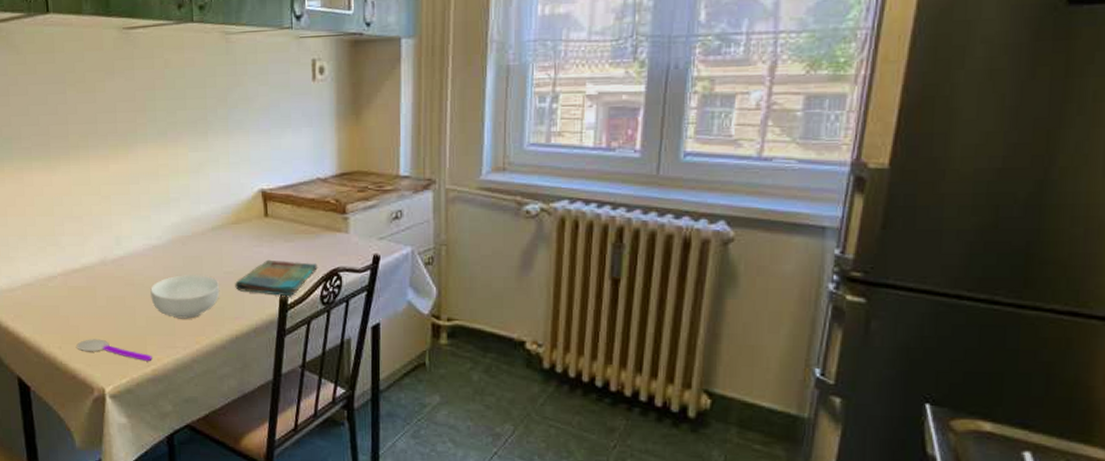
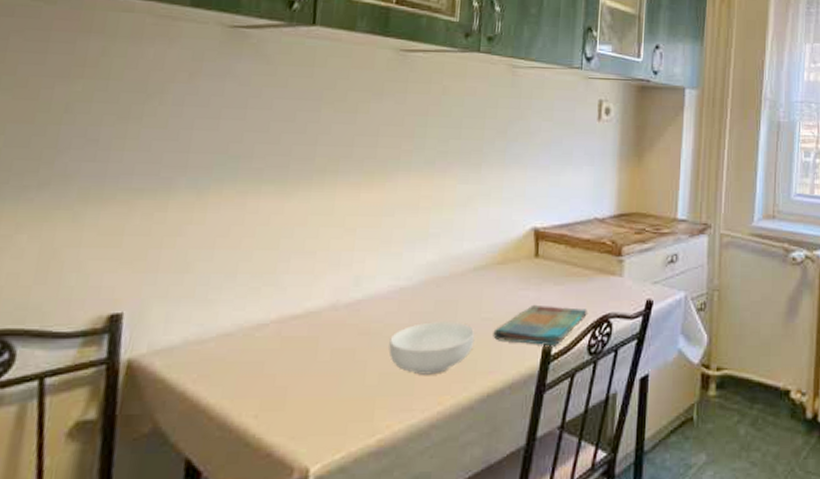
spoon: present [76,339,152,361] -> none [279,403,380,429]

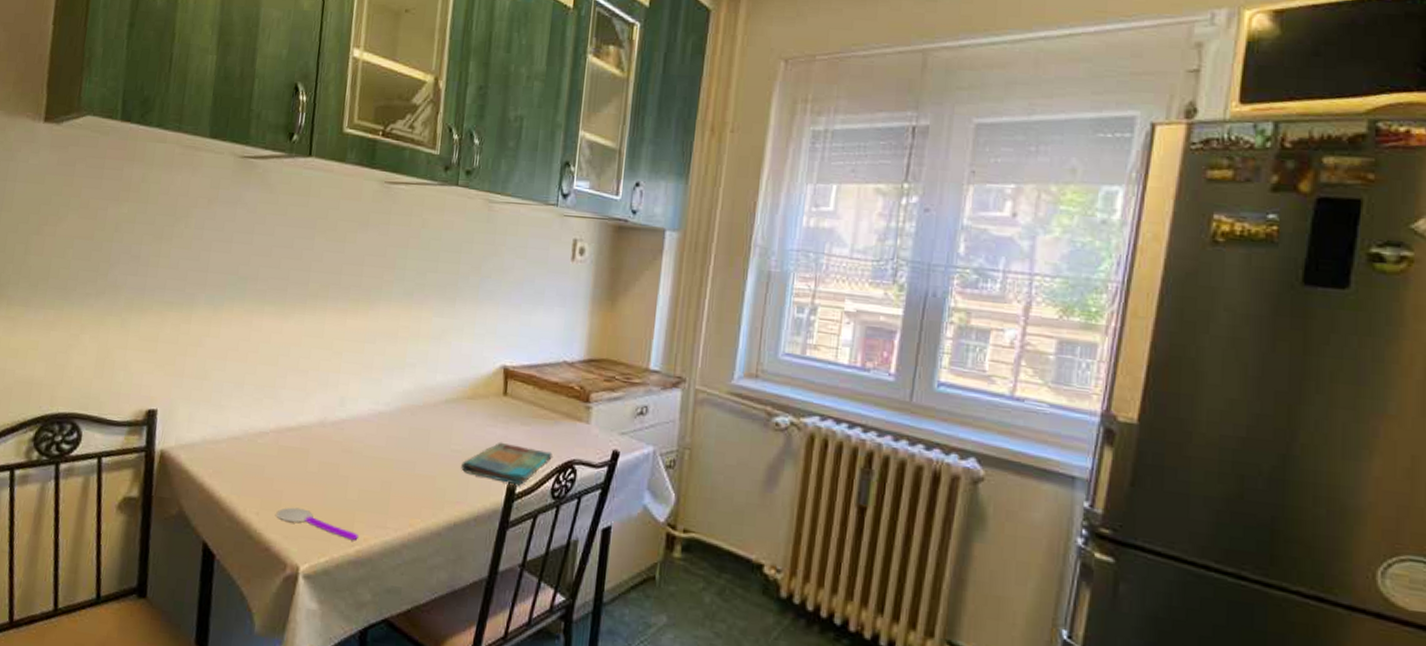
spoon: none [279,403,380,429] -> present [276,507,359,540]
cereal bowl: present [388,322,475,375] -> none [367,447,445,498]

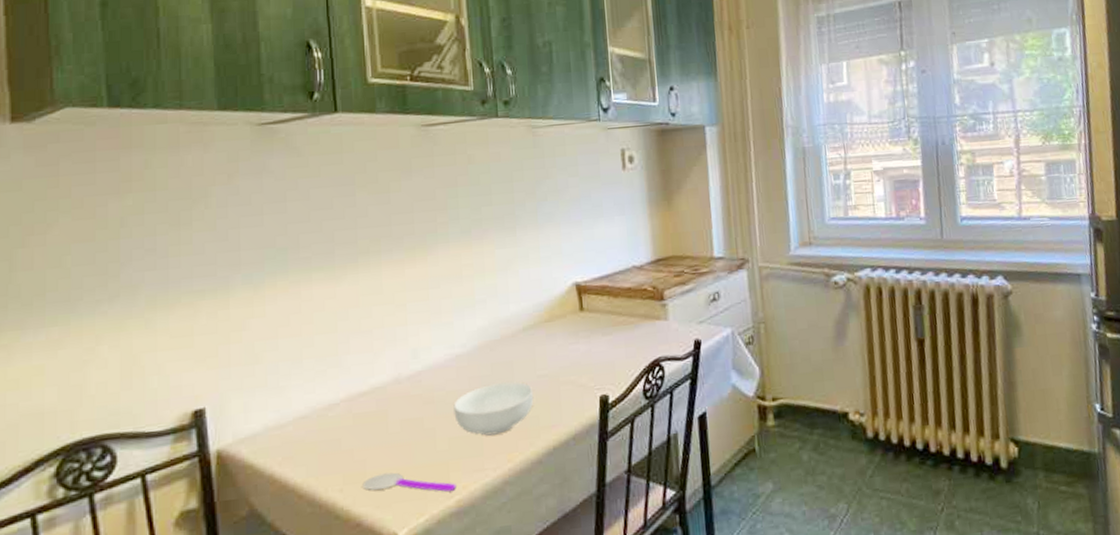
cereal bowl: none [367,447,445,498] -> present [453,381,534,436]
dish towel: present [461,442,552,486] -> none [550,355,638,396]

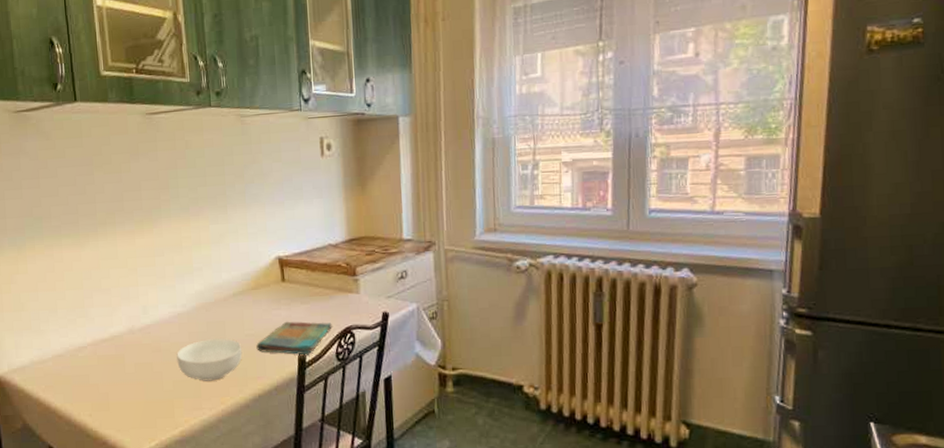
spoon: present [362,472,456,492] -> none [106,405,180,423]
dish towel: none [550,355,638,396] -> present [256,321,332,355]

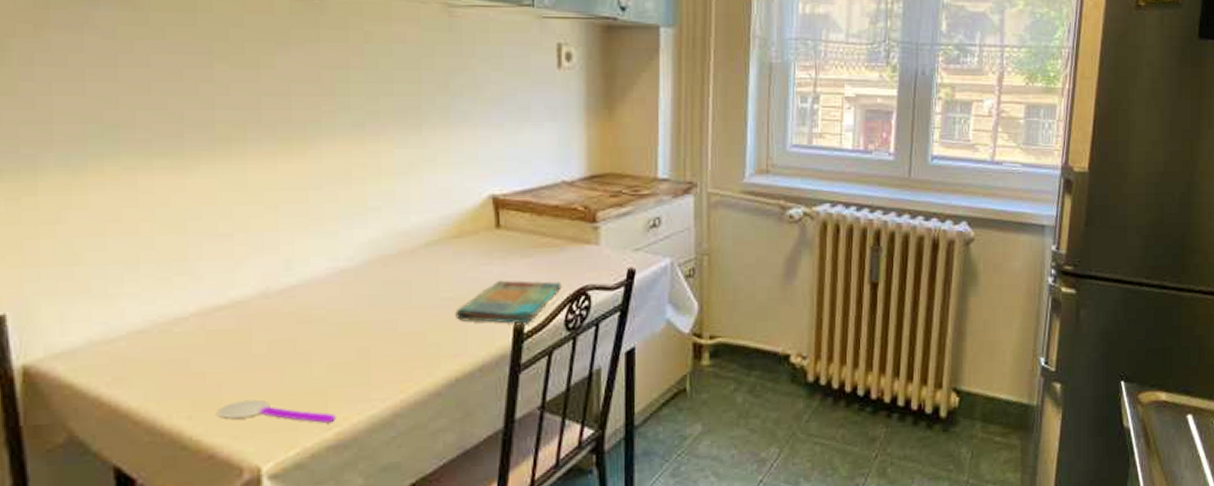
spoon: none [106,405,180,423] -> present [217,399,336,423]
cereal bowl: present [176,338,243,381] -> none [335,303,435,363]

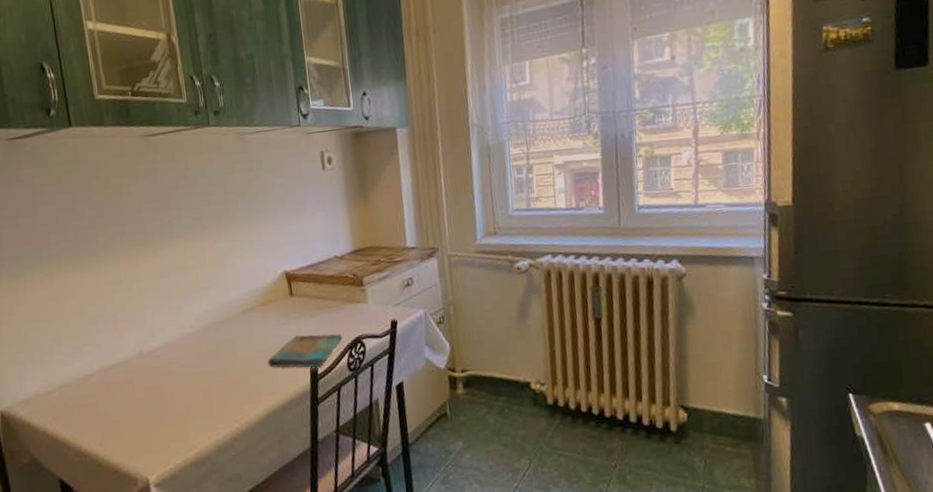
spoon: present [217,399,336,423] -> none [118,430,194,446]

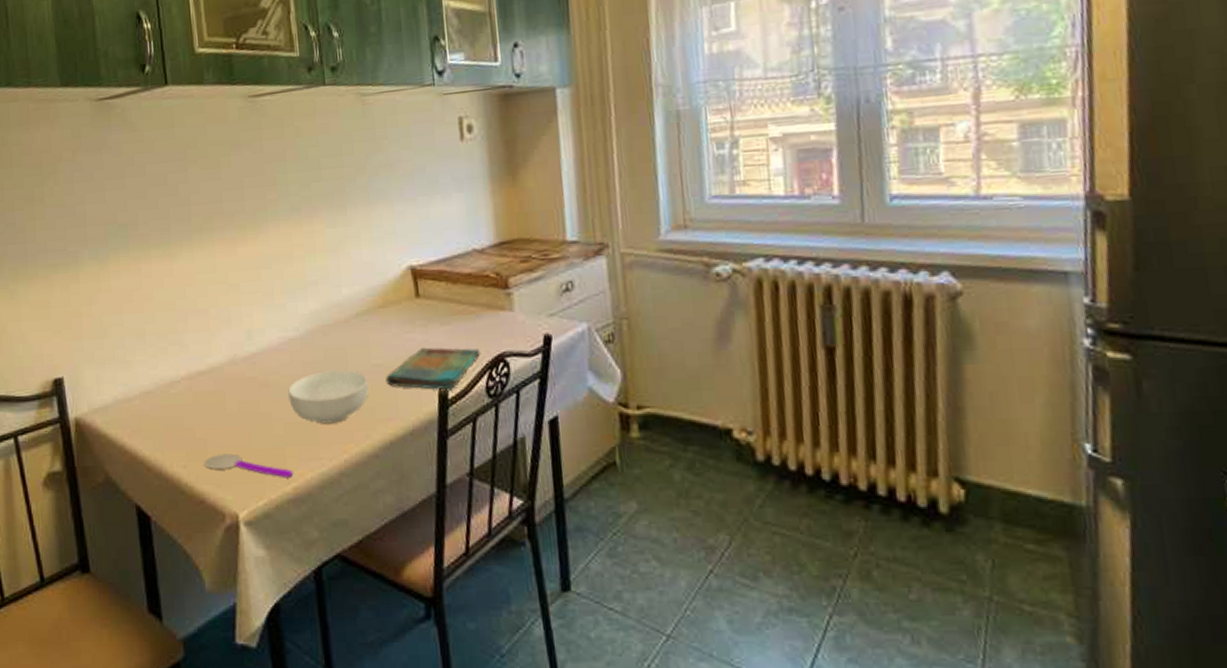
spoon: none [118,430,194,446] -> present [204,453,293,477]
cereal bowl: none [187,356,254,401] -> present [288,369,369,424]

